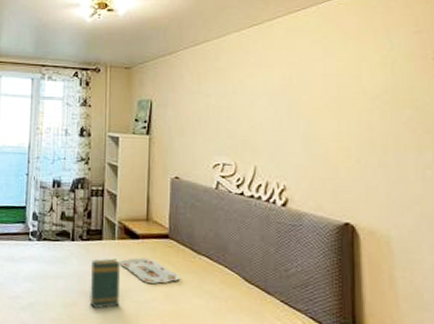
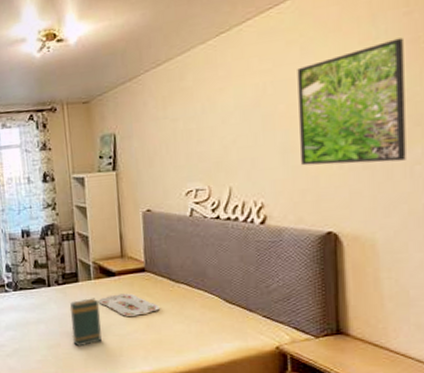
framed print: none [320,52,418,163] -> present [297,37,406,166]

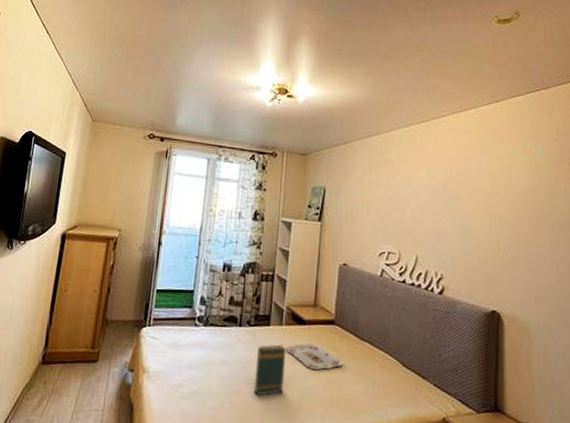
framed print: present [297,37,406,166] -> none [475,157,554,257]

